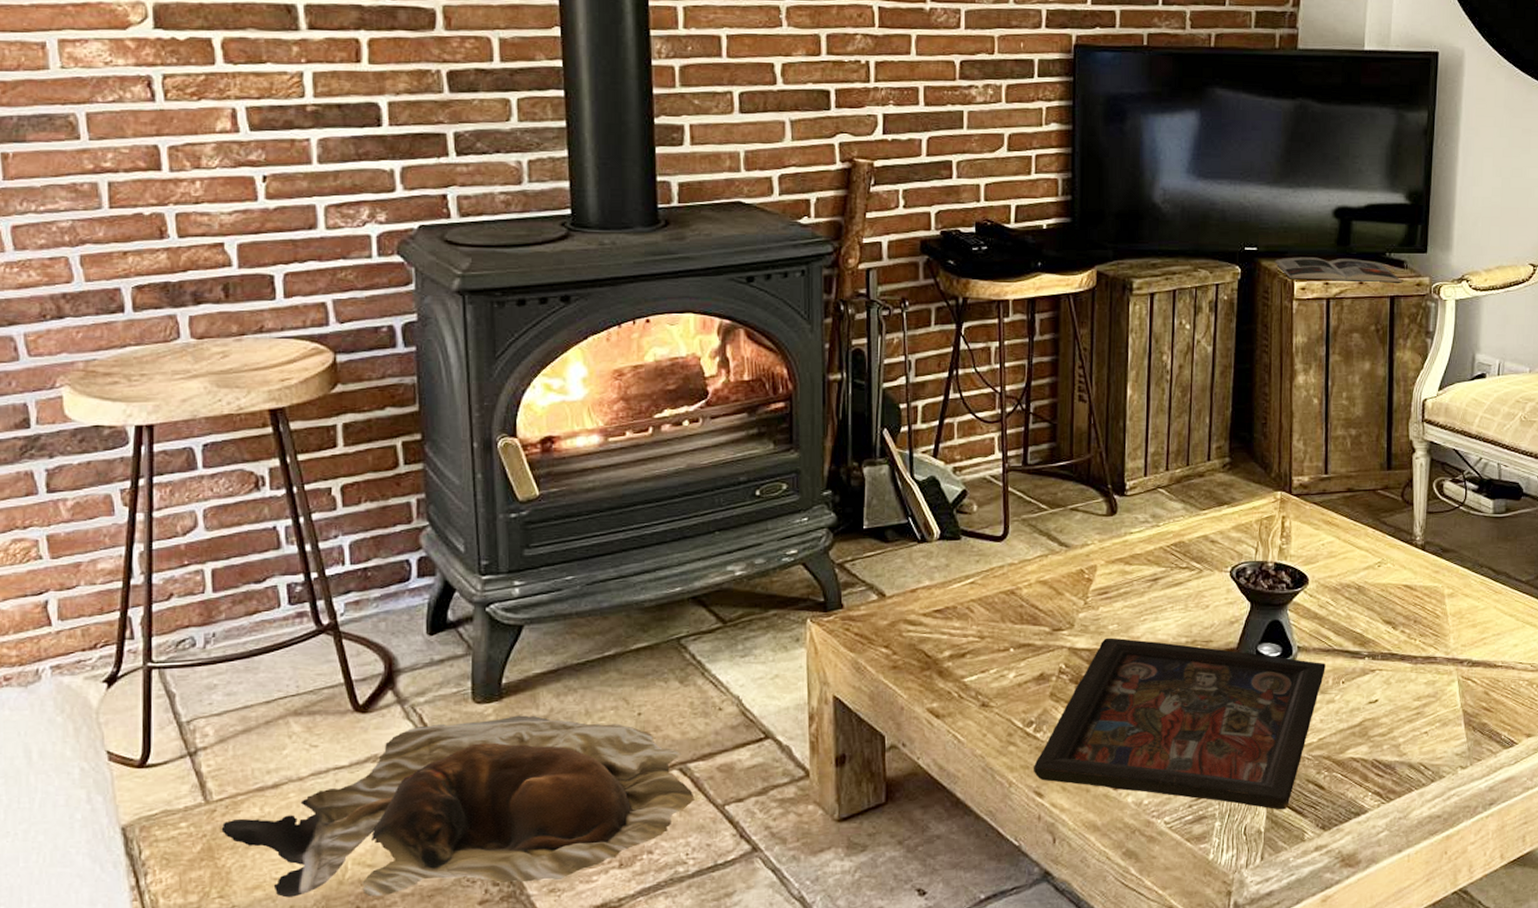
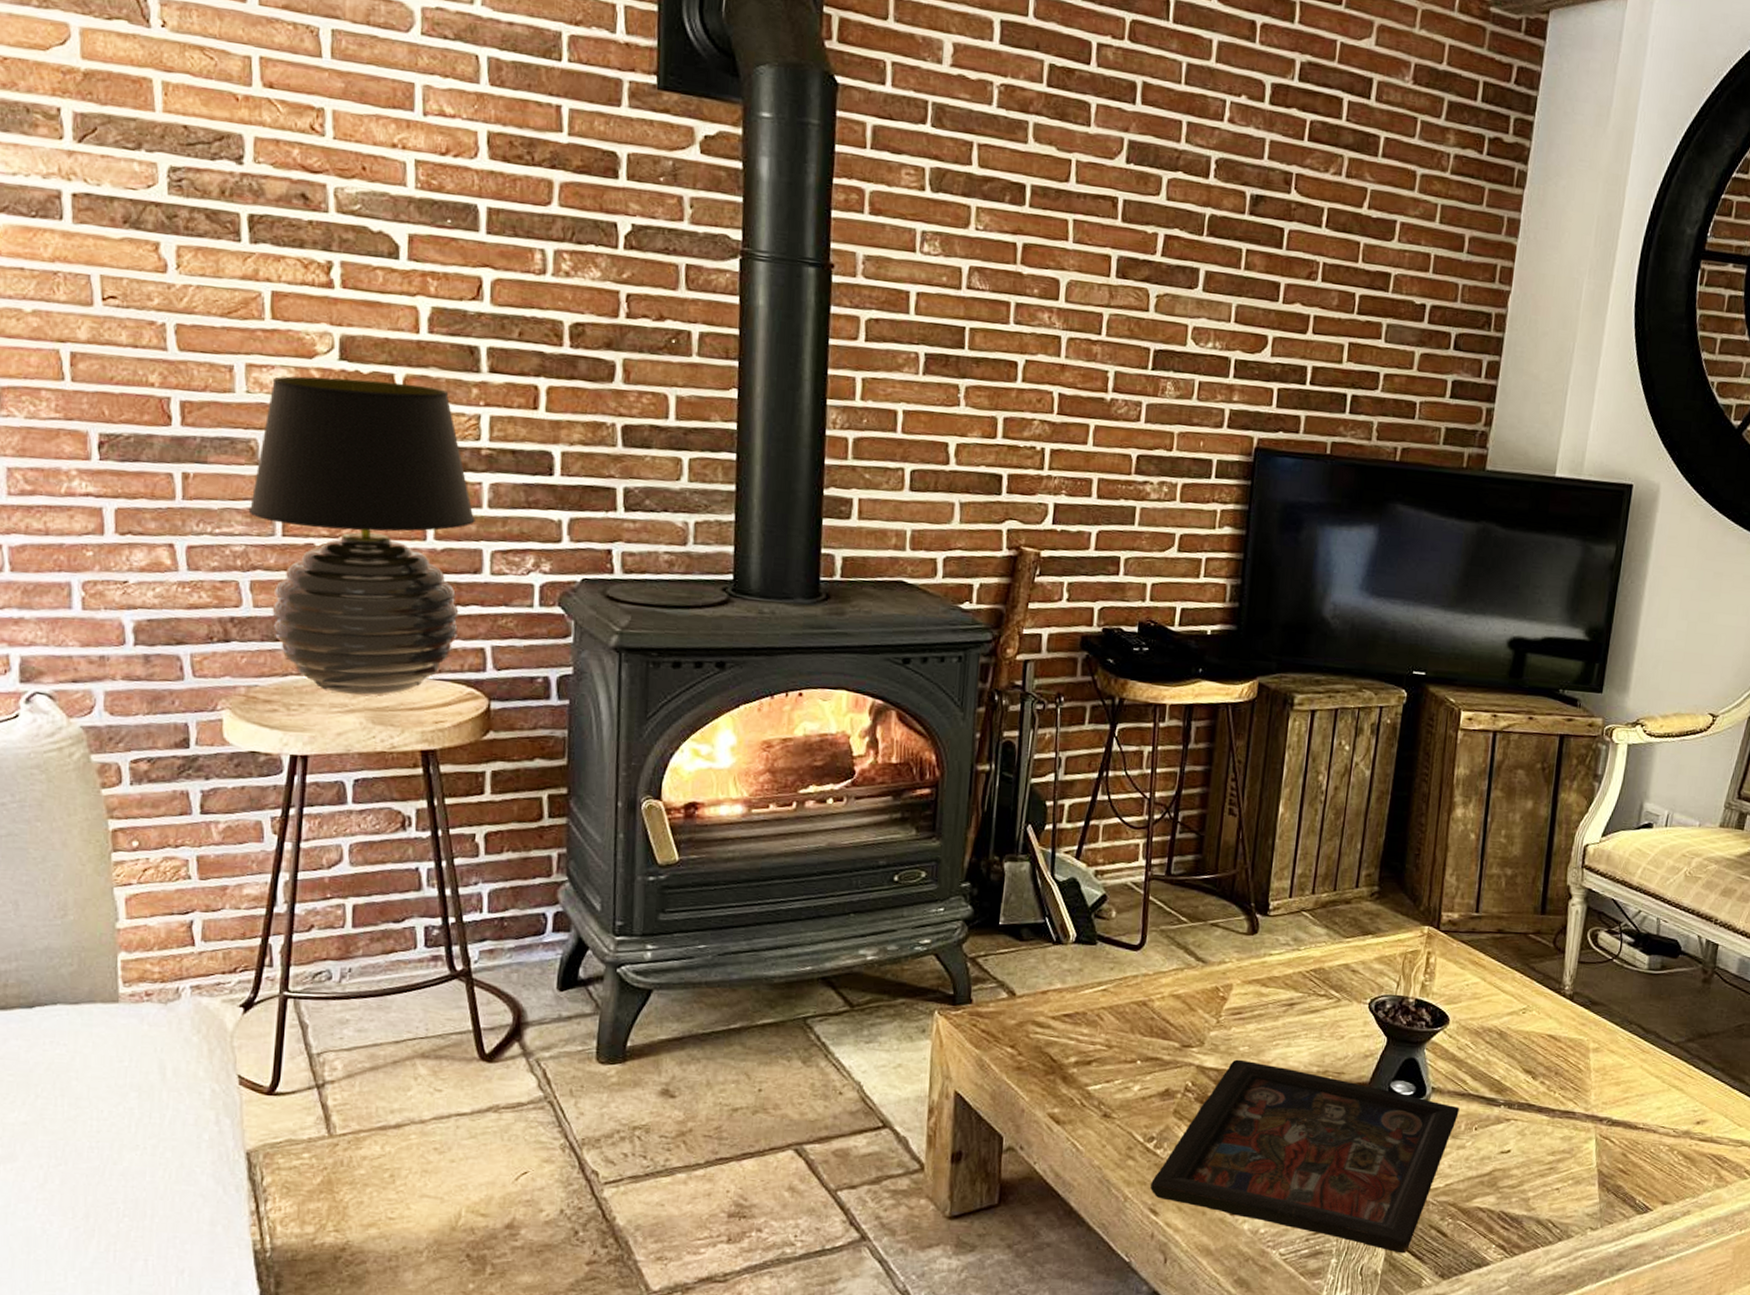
table lamp: none [72,46,306,361] -> present [248,376,475,696]
dog bed: present [221,715,694,898] -> none [342,1079,808,1248]
magazine: present [1274,257,1402,283] -> none [1442,685,1574,722]

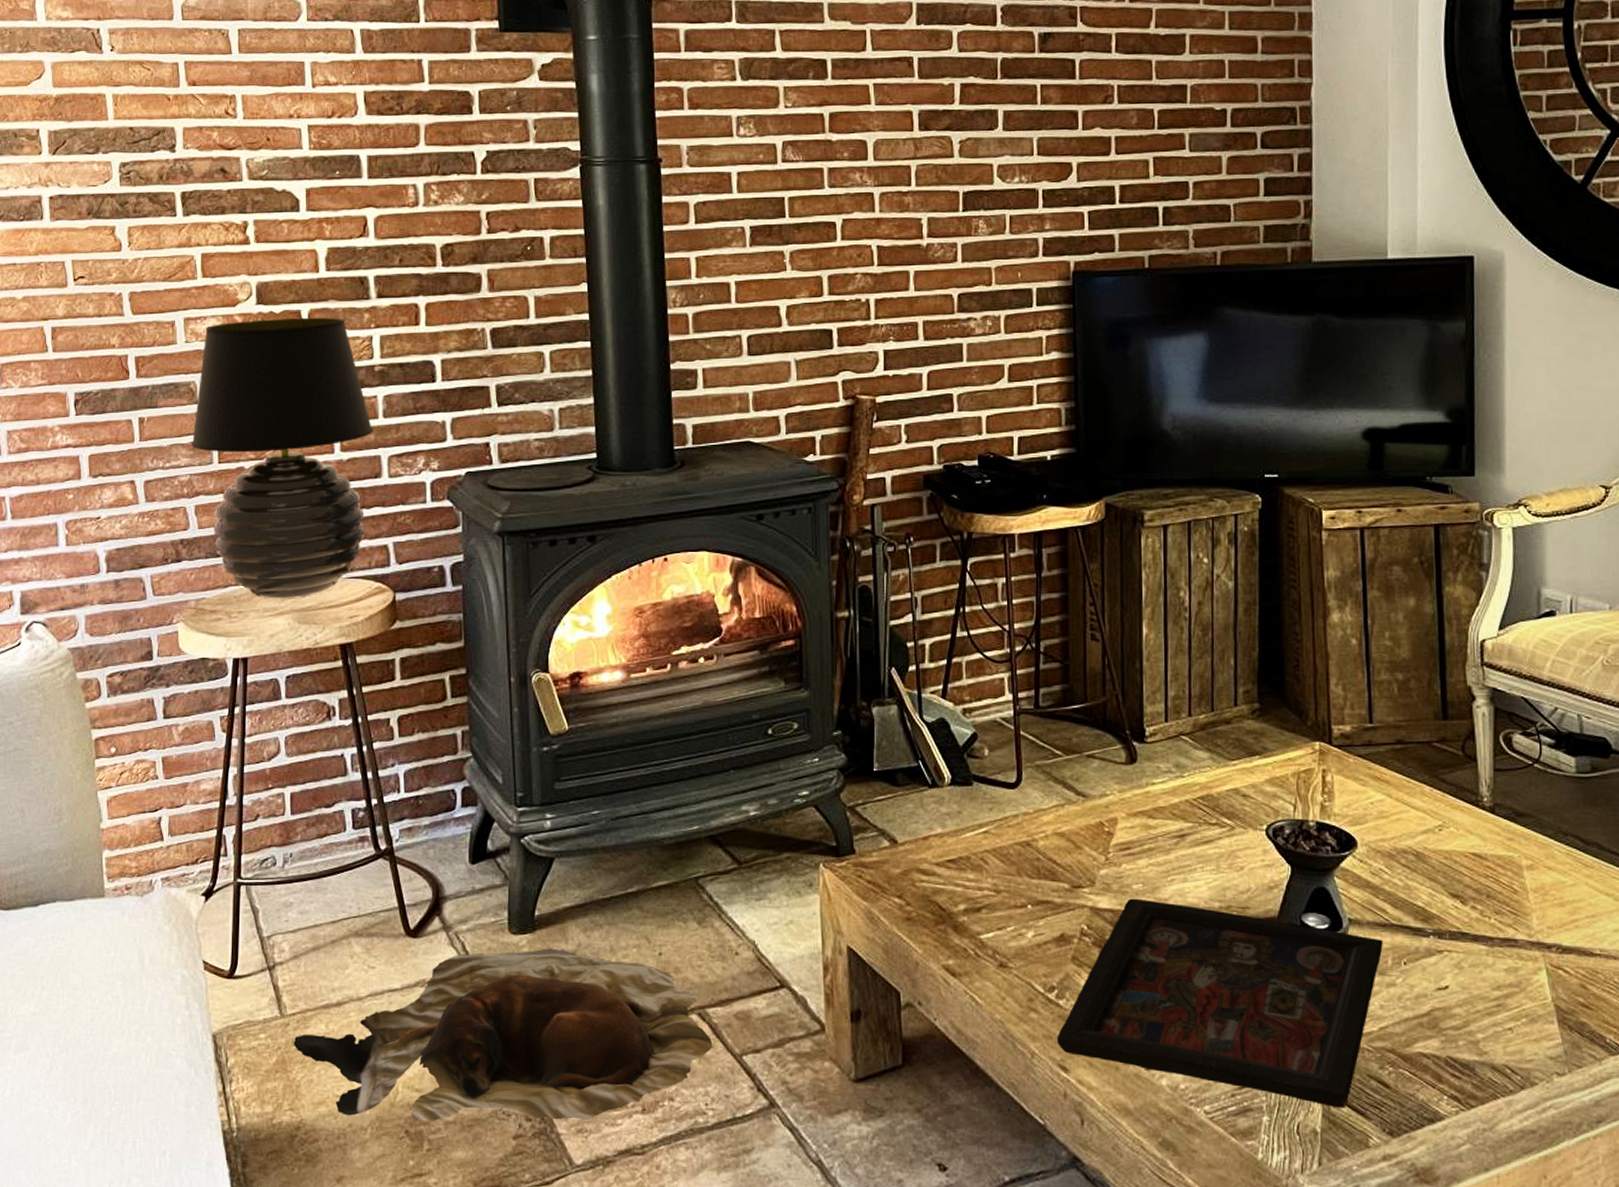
dog bed: none [342,1079,808,1248] -> present [293,948,713,1122]

